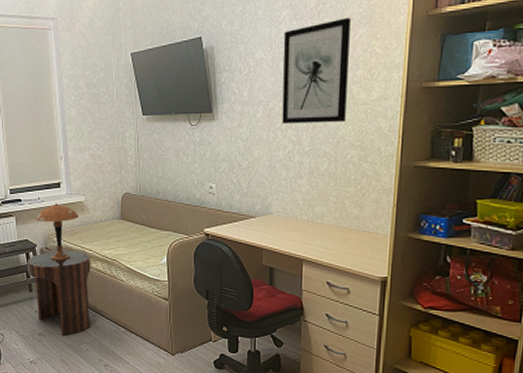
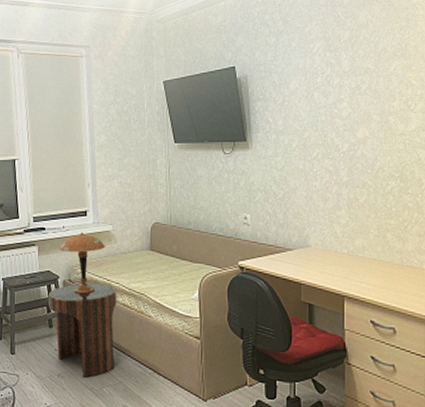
wall art: present [282,18,350,124] -> none [317,51,384,154]

